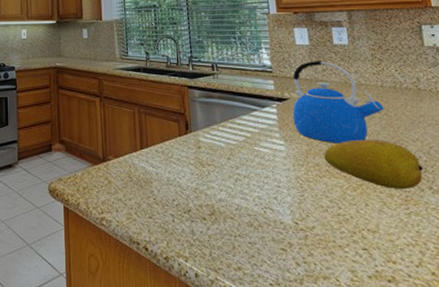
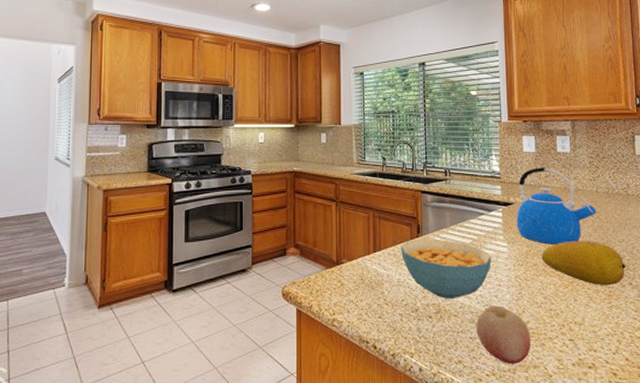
cereal bowl: none [169,135,268,199] -> present [401,238,491,298]
fruit: none [255,208,319,273] -> present [476,305,531,364]

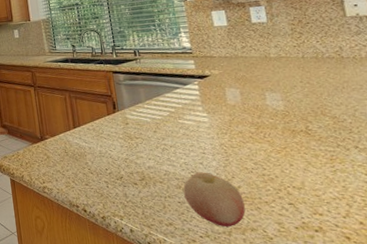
cereal bowl: present [401,238,491,298] -> none [99,113,193,167]
kettle: present [516,167,597,245] -> none [212,39,306,113]
fruit: present [541,240,626,285] -> none [246,106,349,150]

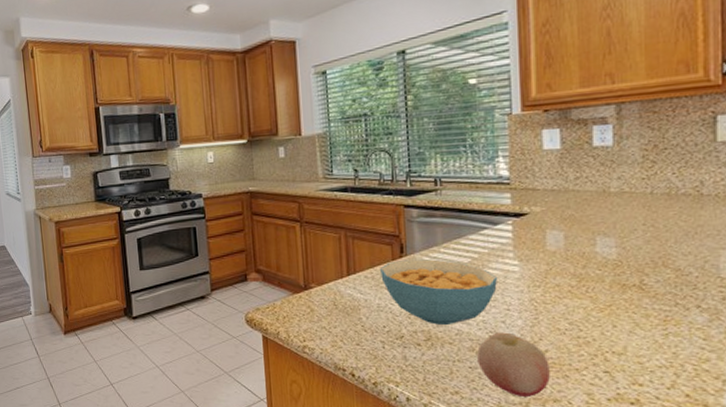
cereal bowl: none [99,113,193,167] -> present [380,259,497,325]

